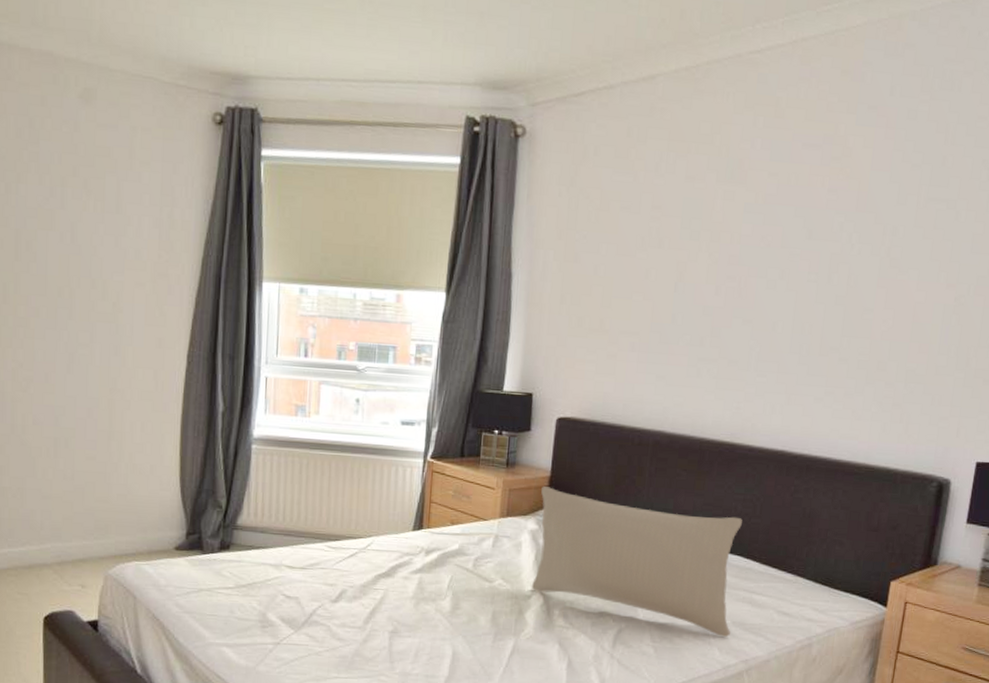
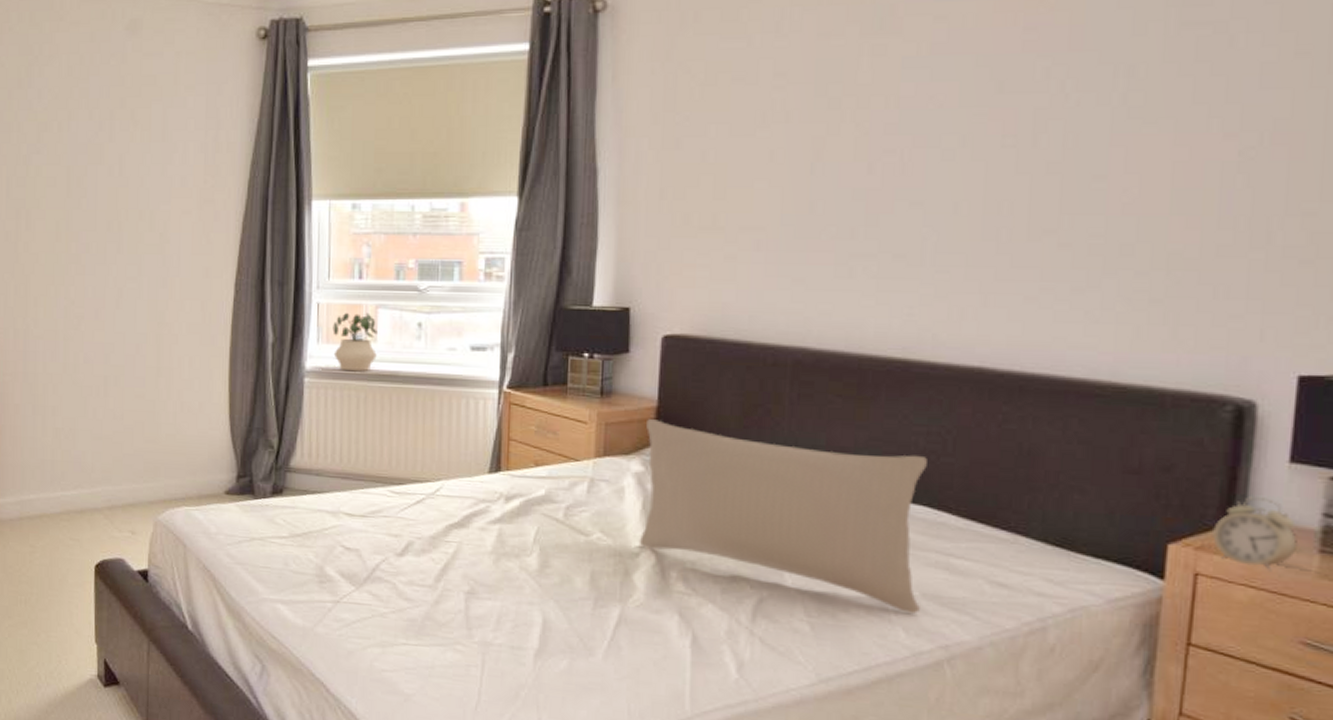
potted plant: none [279,387,320,441] -> present [332,312,377,372]
alarm clock: none [917,547,967,600] -> present [1212,496,1299,572]

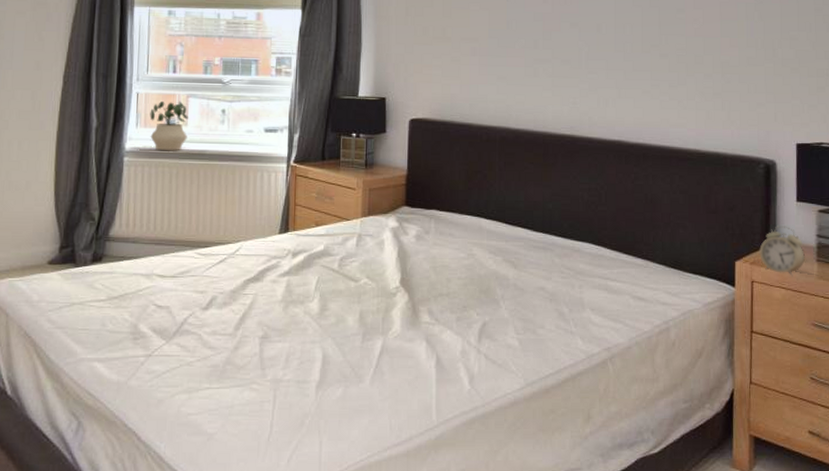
pillow: present [639,419,927,614] -> none [395,185,590,325]

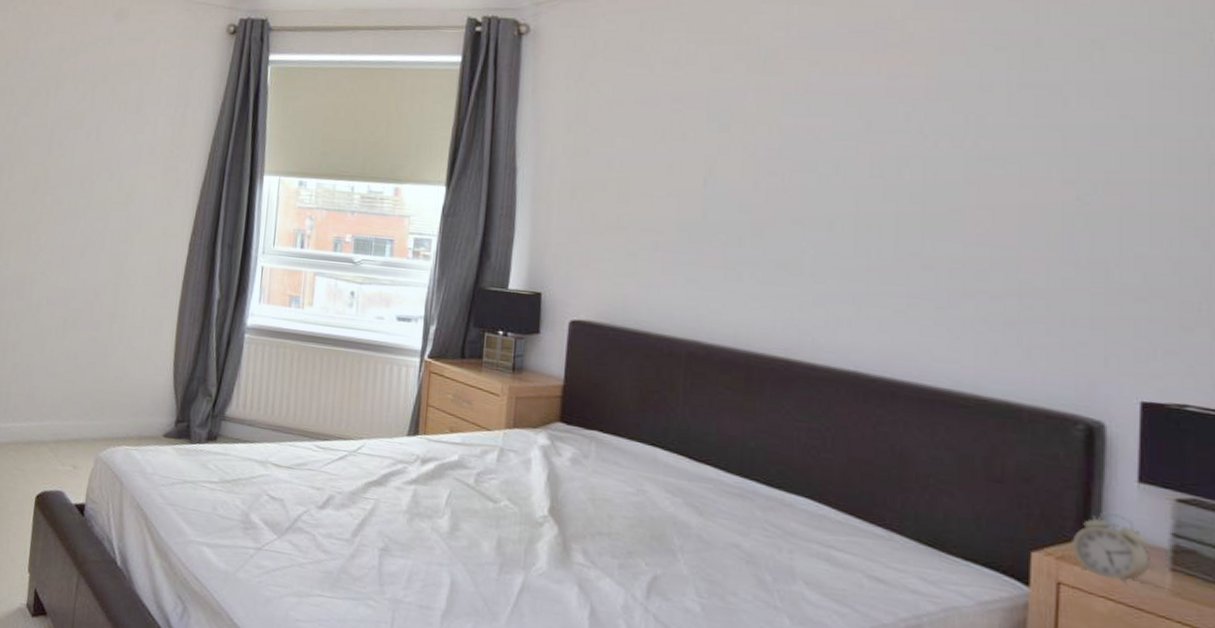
potted plant: present [150,101,188,151] -> none [273,278,314,332]

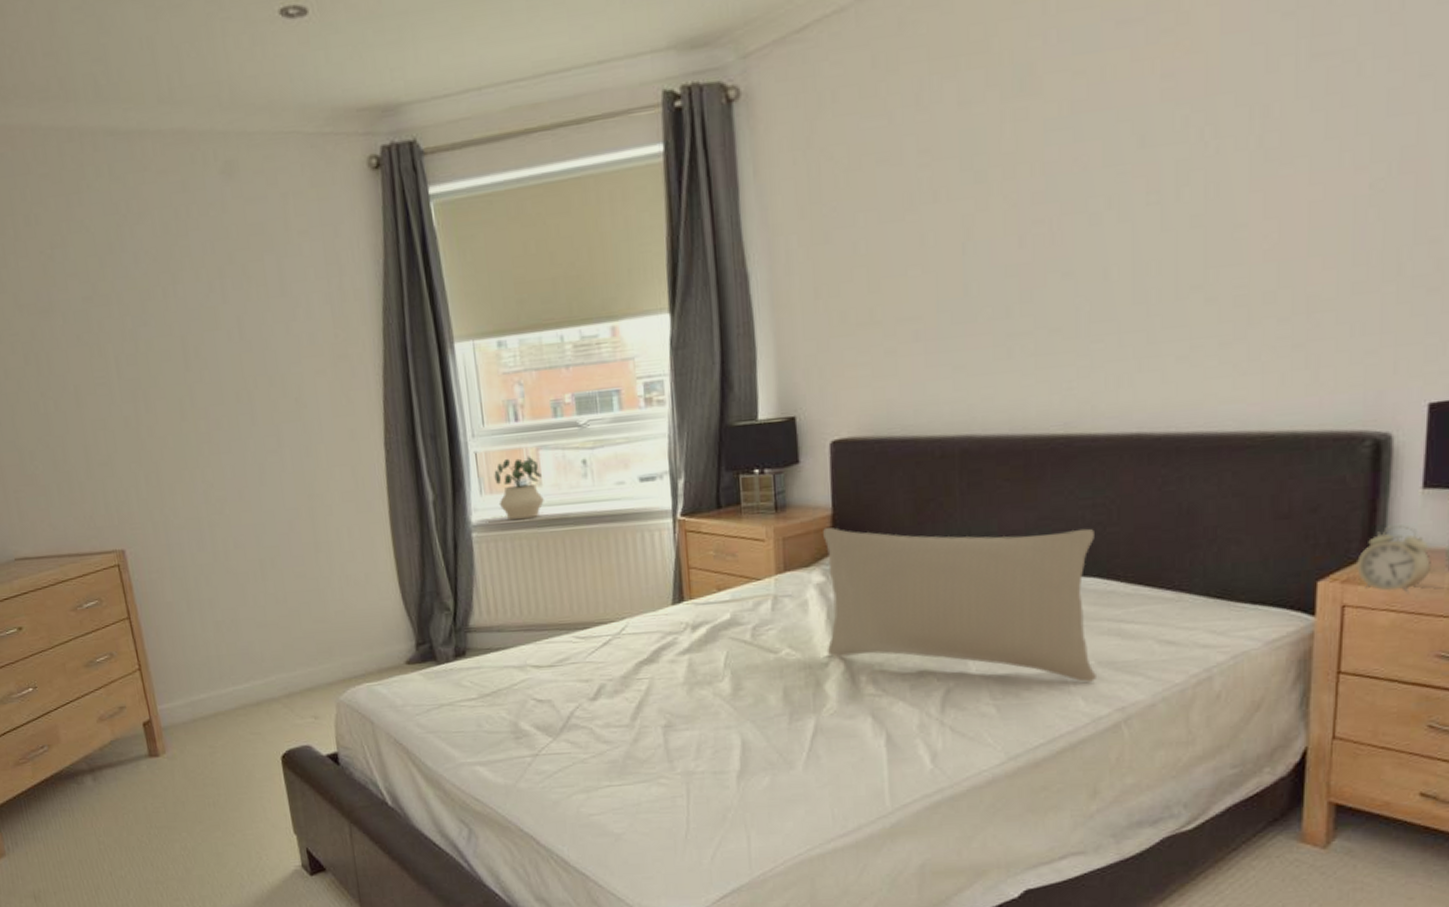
potted plant: none [273,278,314,332] -> present [494,456,544,520]
pillow: none [543,396,809,602] -> present [823,528,1096,682]

